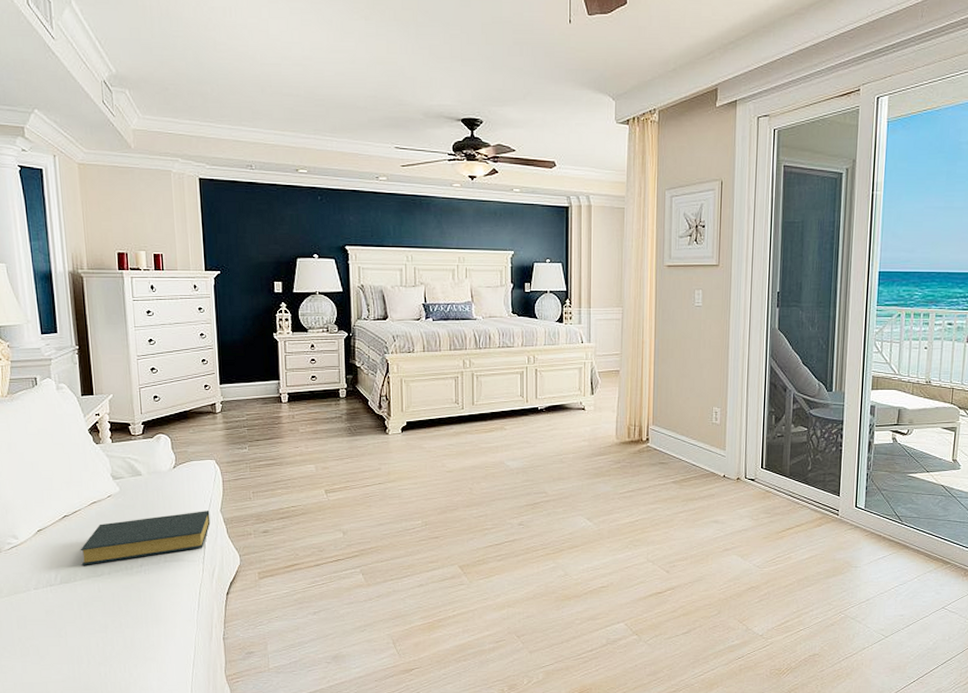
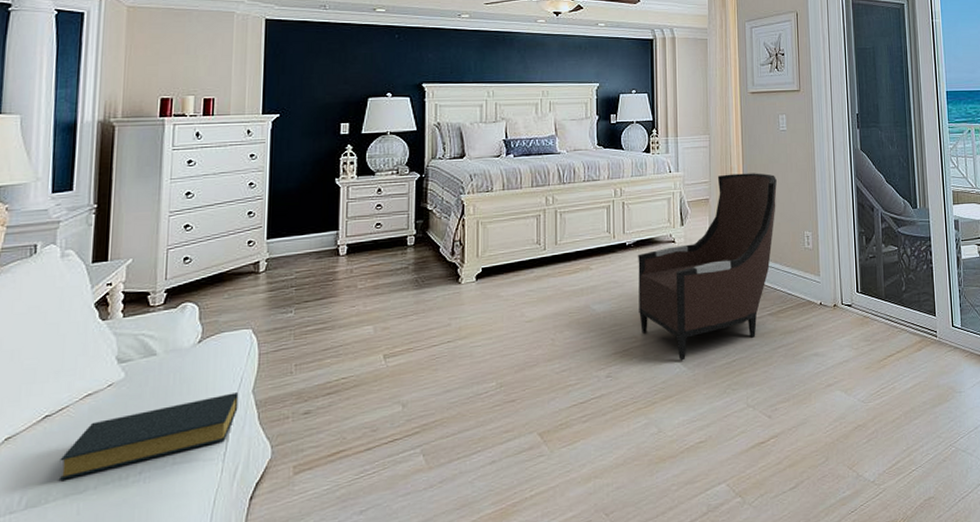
armchair: none [549,347,688,517] -> present [638,173,777,361]

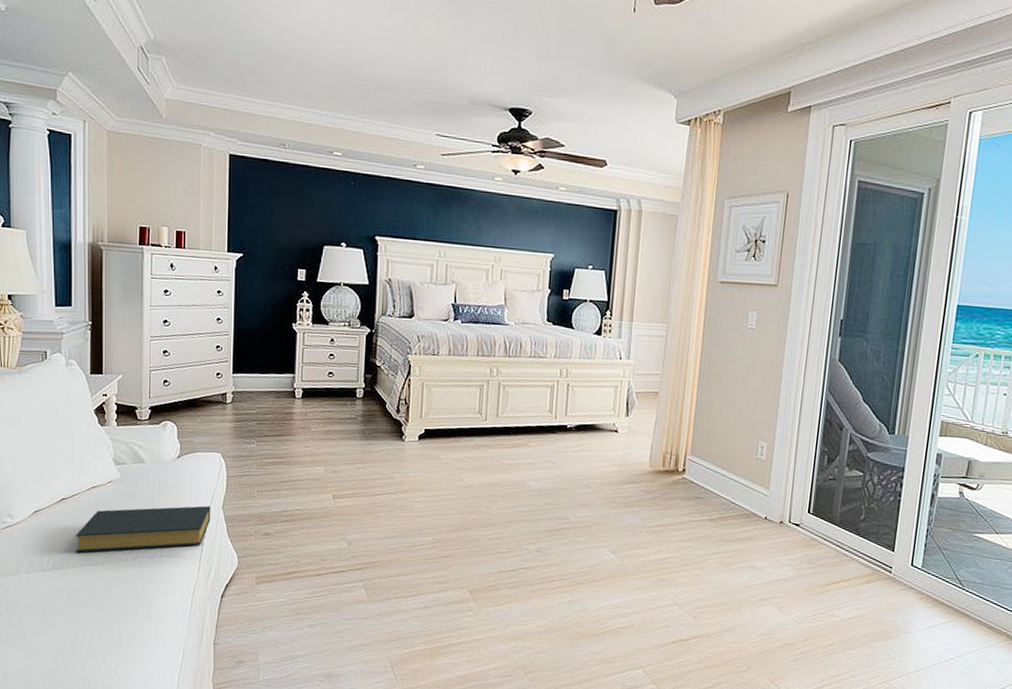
armchair: present [638,173,777,361] -> none [573,368,736,549]

